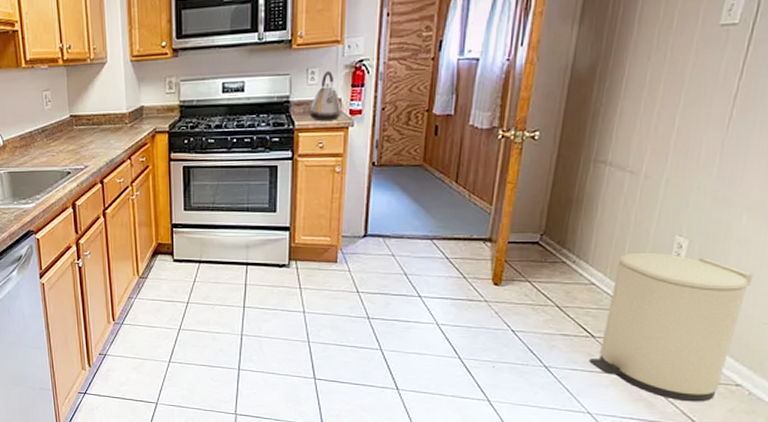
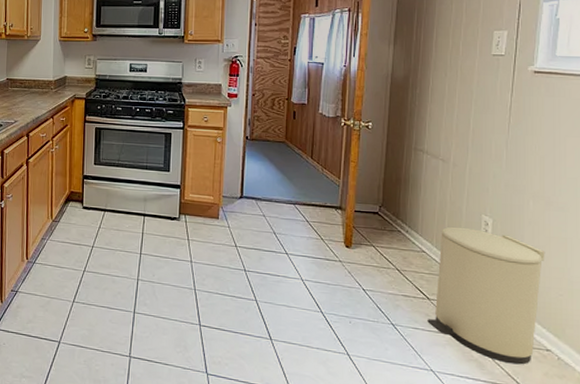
kettle: present [309,71,342,121] -> none [197,62,222,100]

